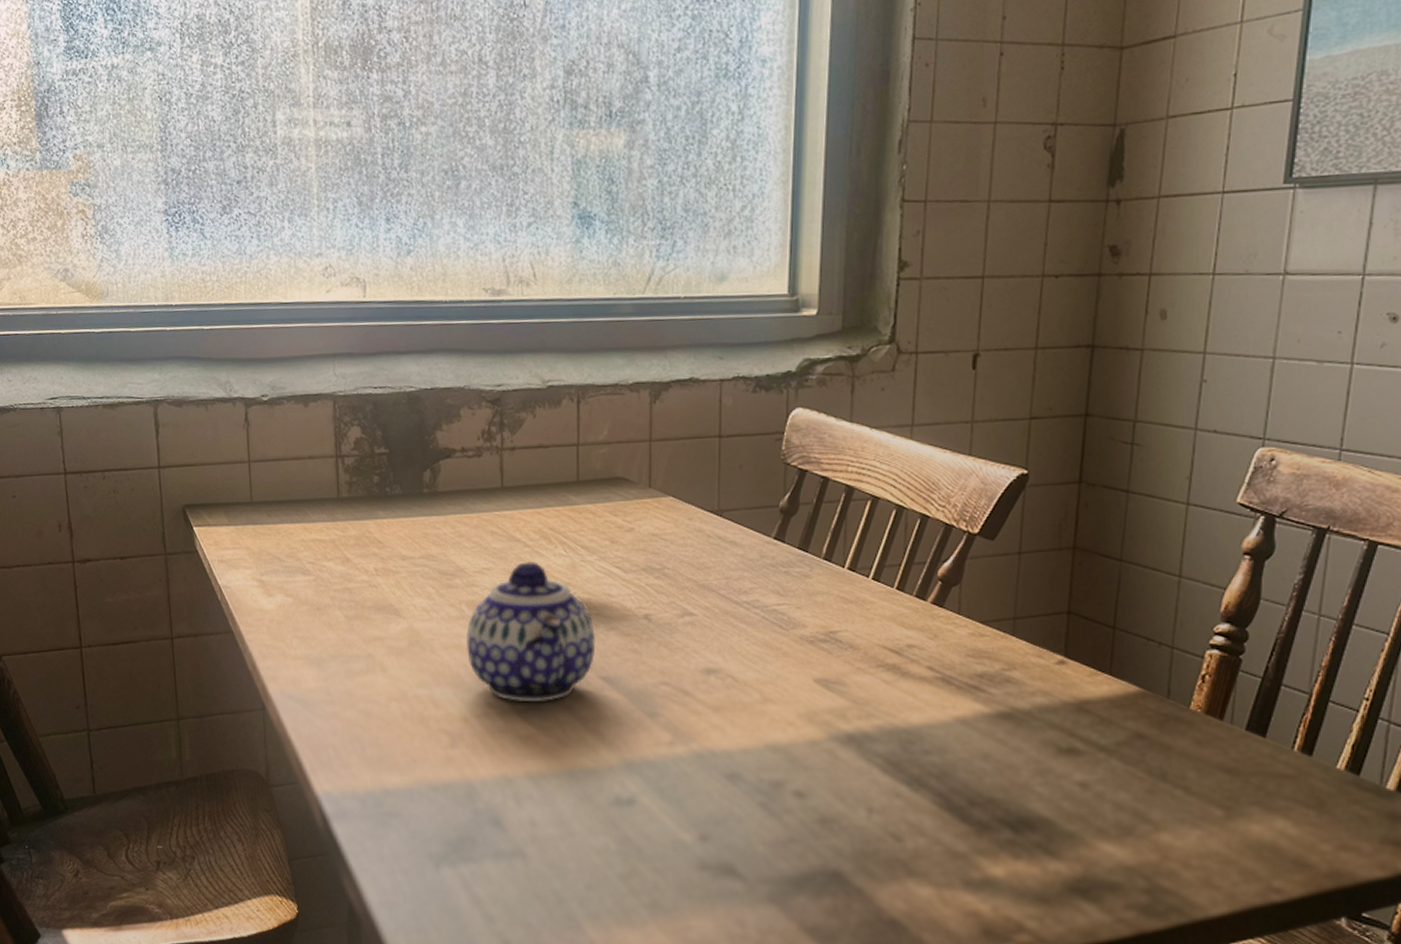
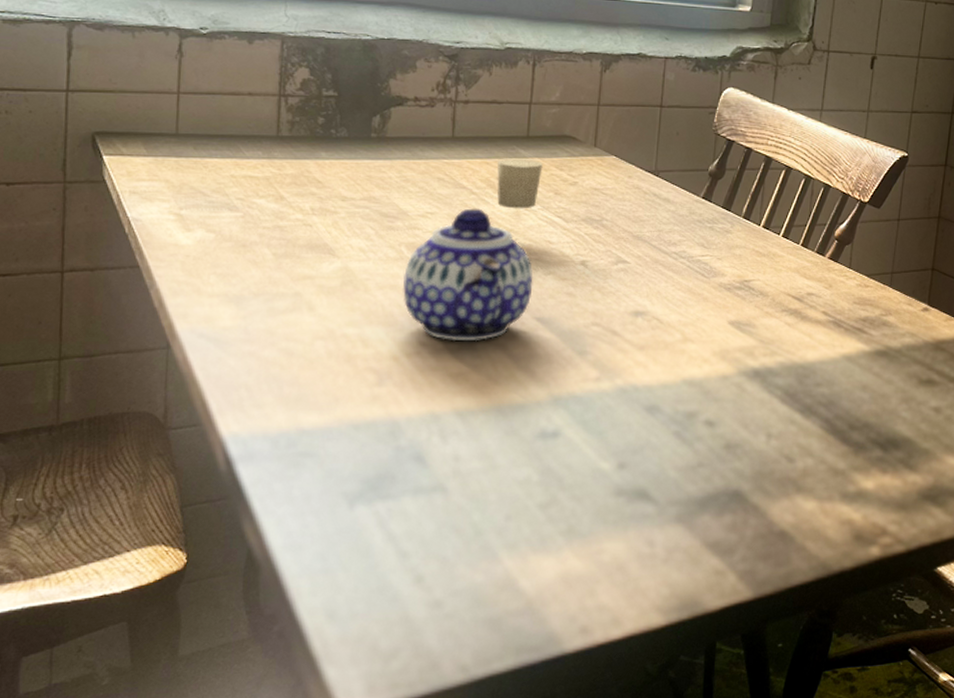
candle: none [548,505,596,561] -> present [496,158,543,209]

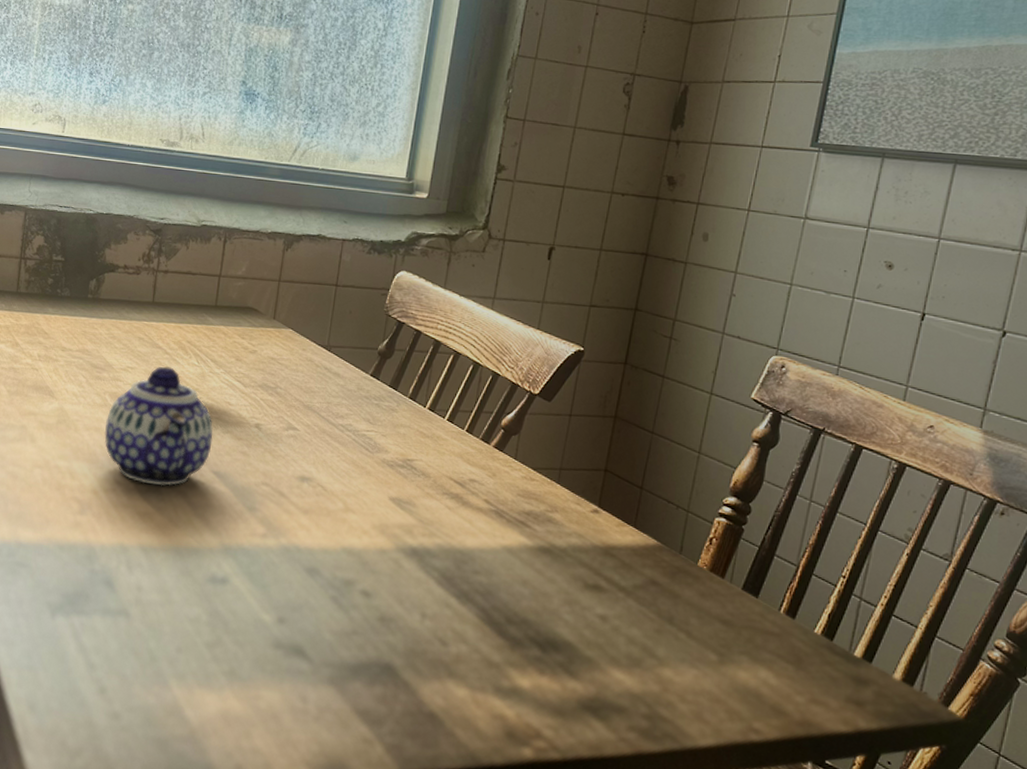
candle: present [496,158,543,209] -> none [186,324,227,372]

